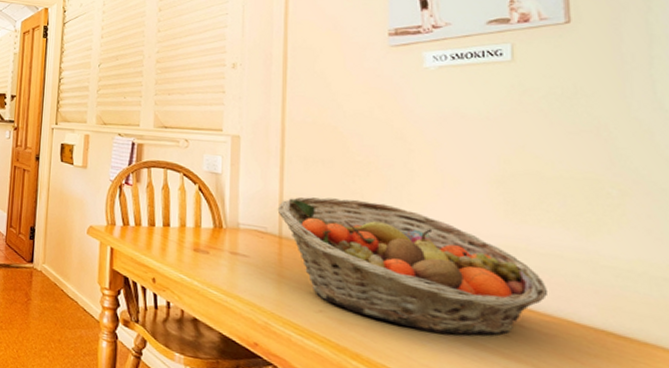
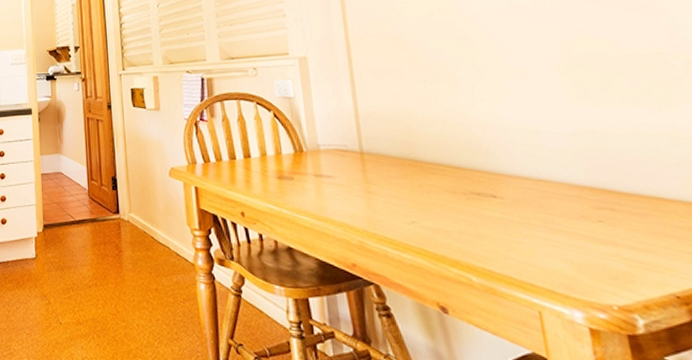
fruit basket: present [277,197,549,335] -> none [354,105,633,228]

